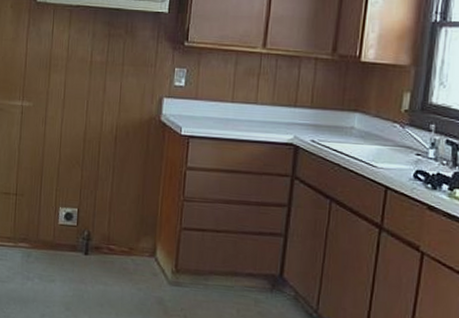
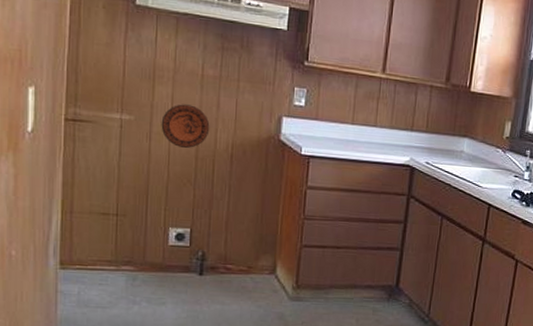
decorative plate: none [55,89,97,132] -> present [161,104,210,149]

